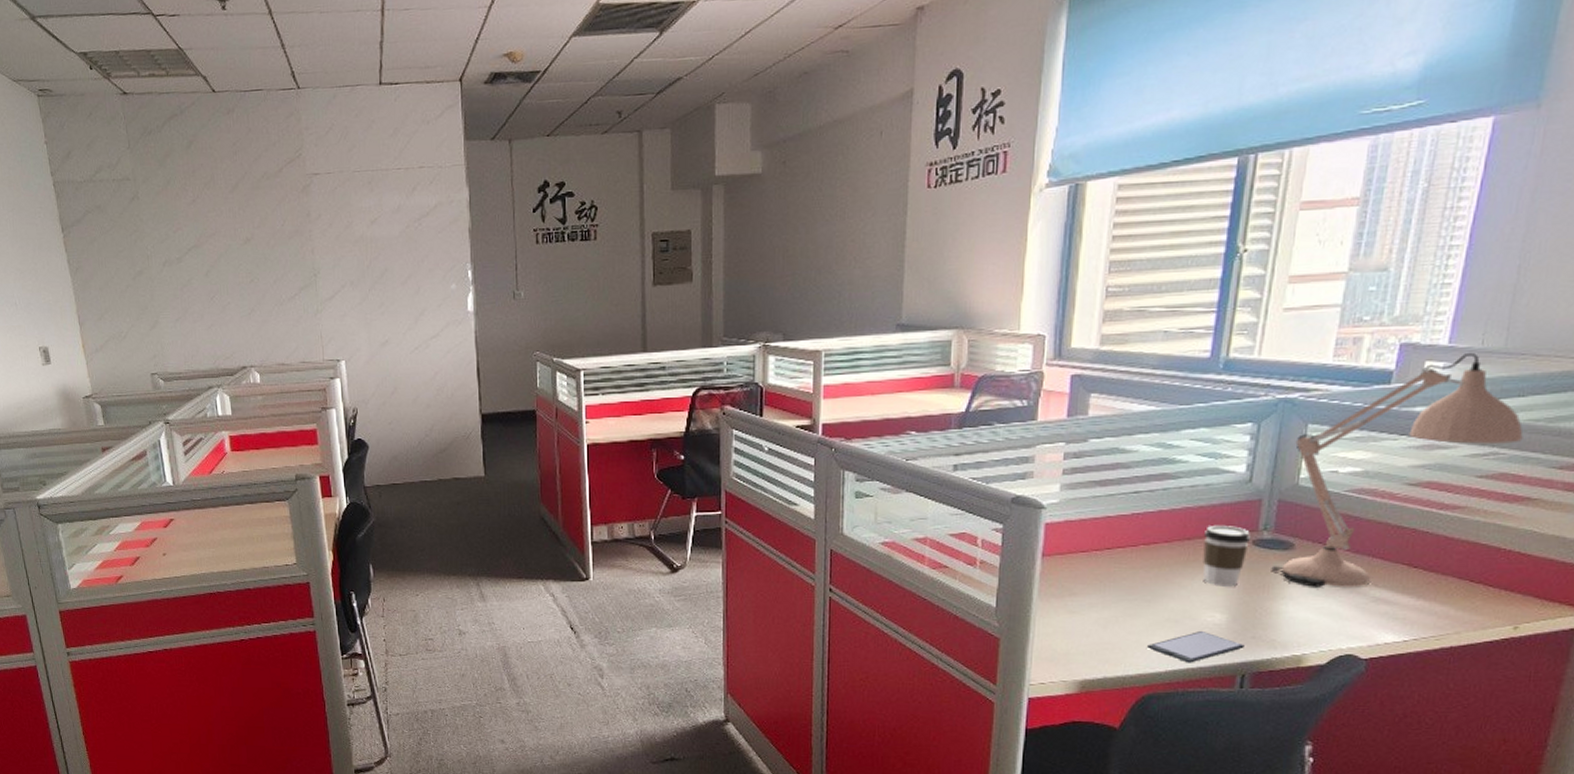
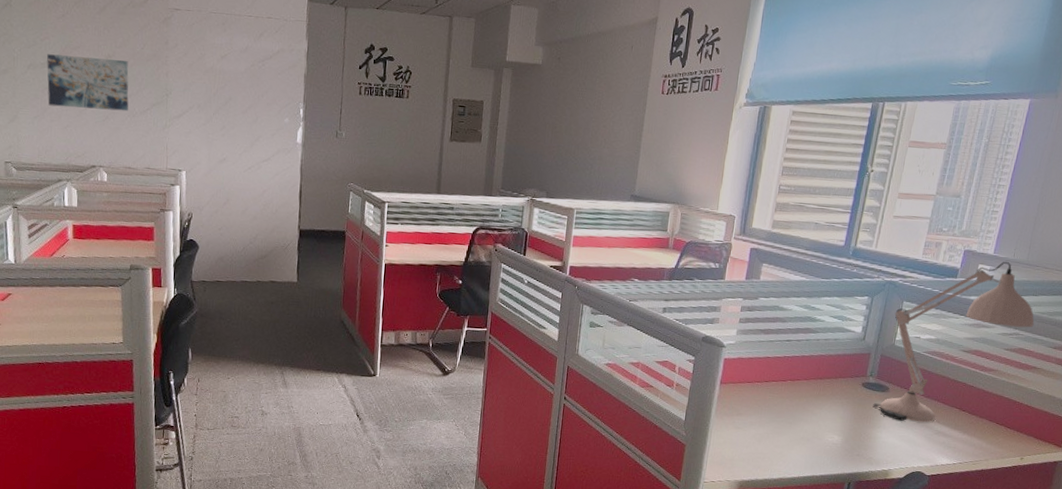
wall art: none [182,242,274,305] -> present [47,54,129,112]
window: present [1147,630,1245,663] -> none [787,447,852,472]
coffee cup: present [1203,524,1252,587] -> none [828,369,862,416]

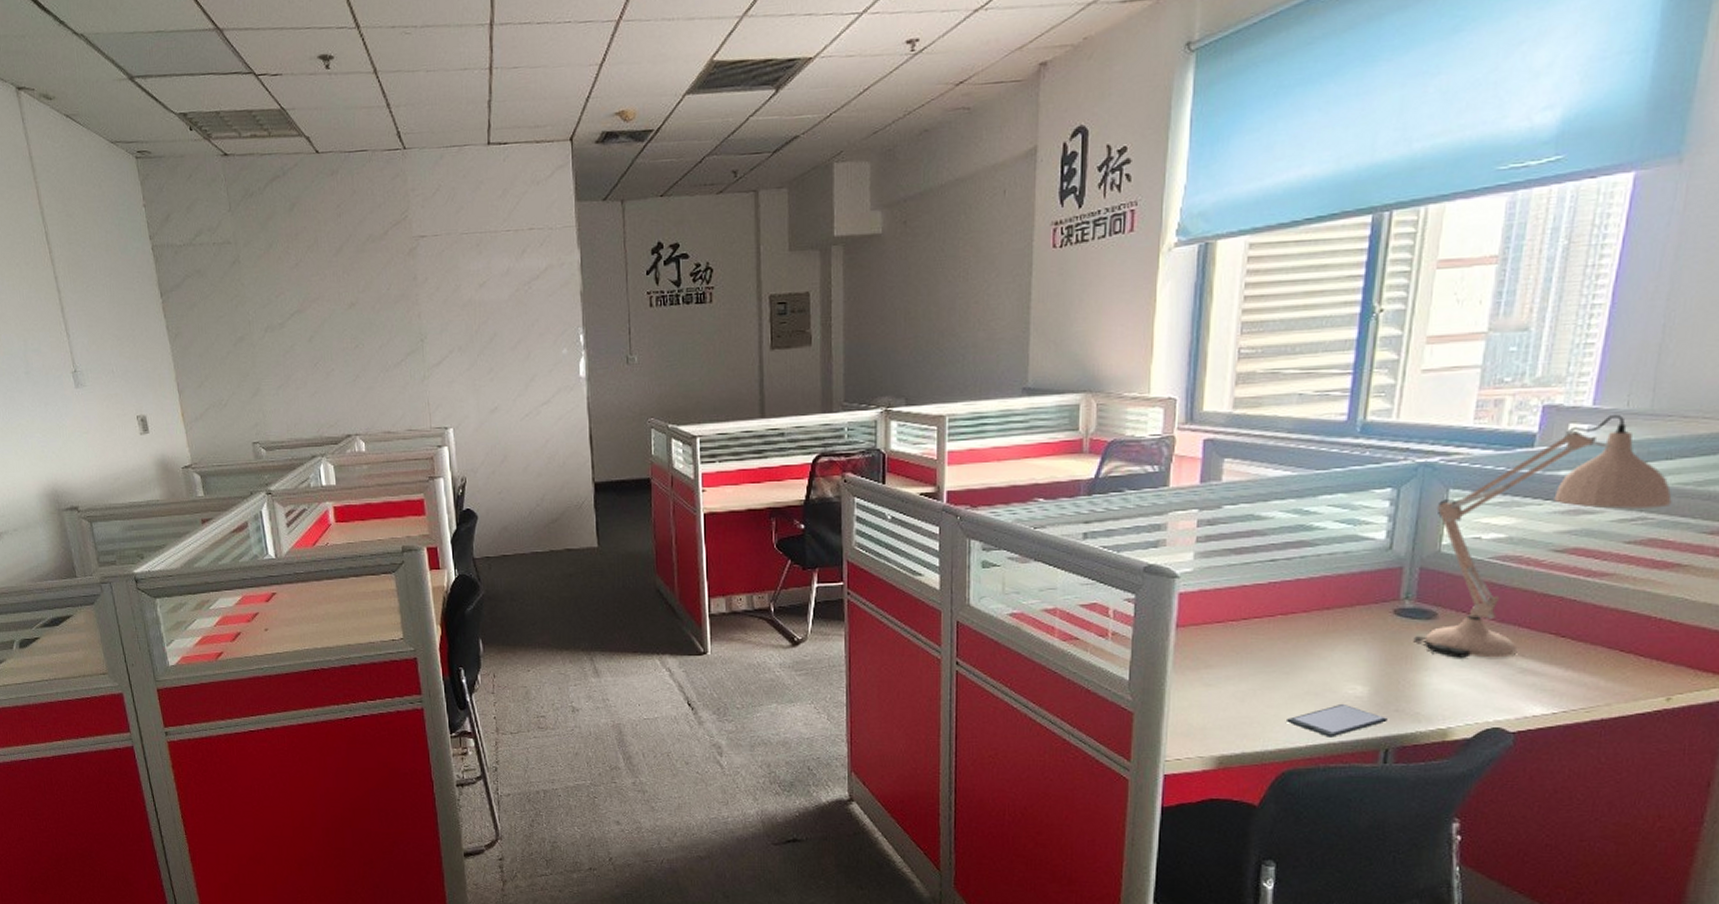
wall art: present [47,54,129,112] -> none [284,307,380,372]
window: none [787,447,852,472] -> present [1287,703,1388,738]

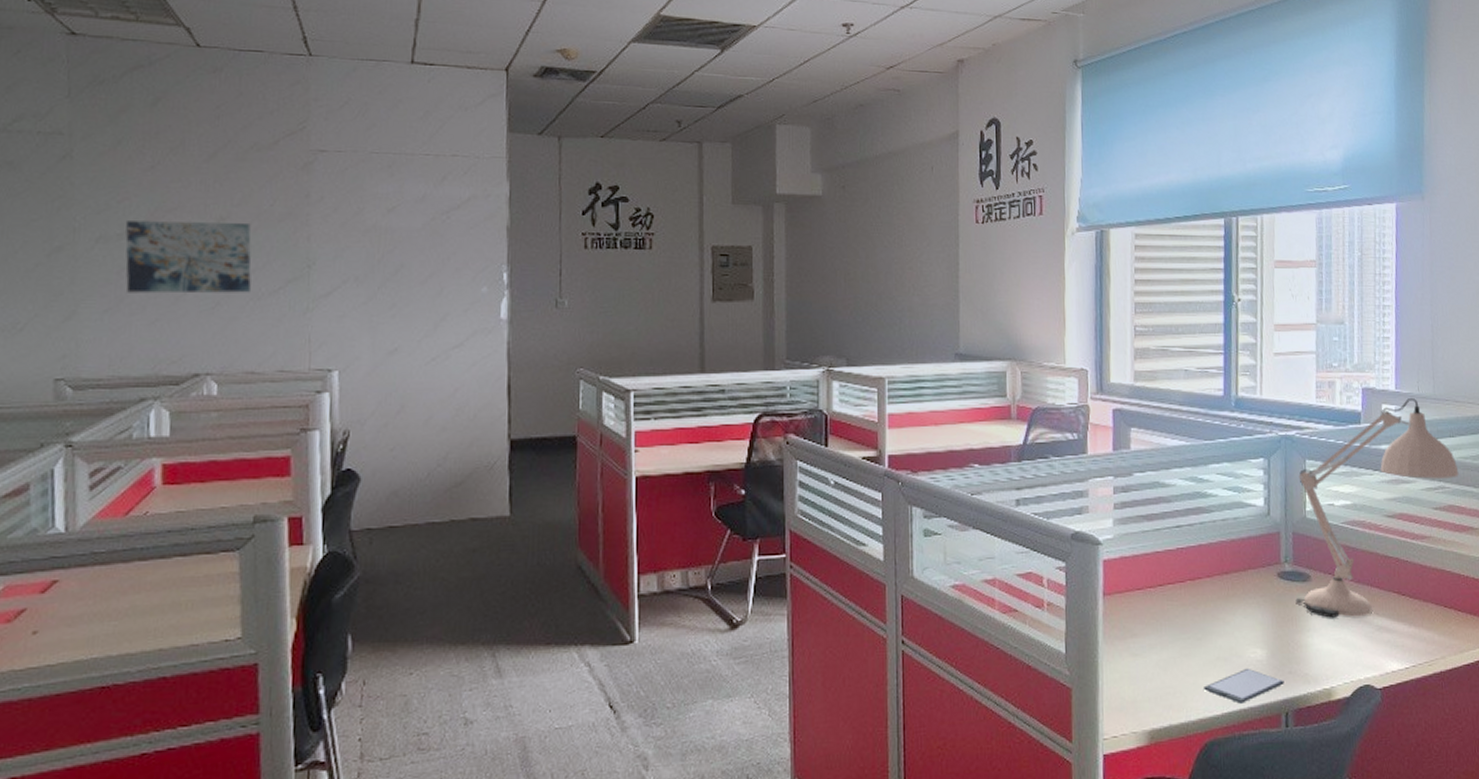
wall art: none [284,307,380,372] -> present [125,221,252,294]

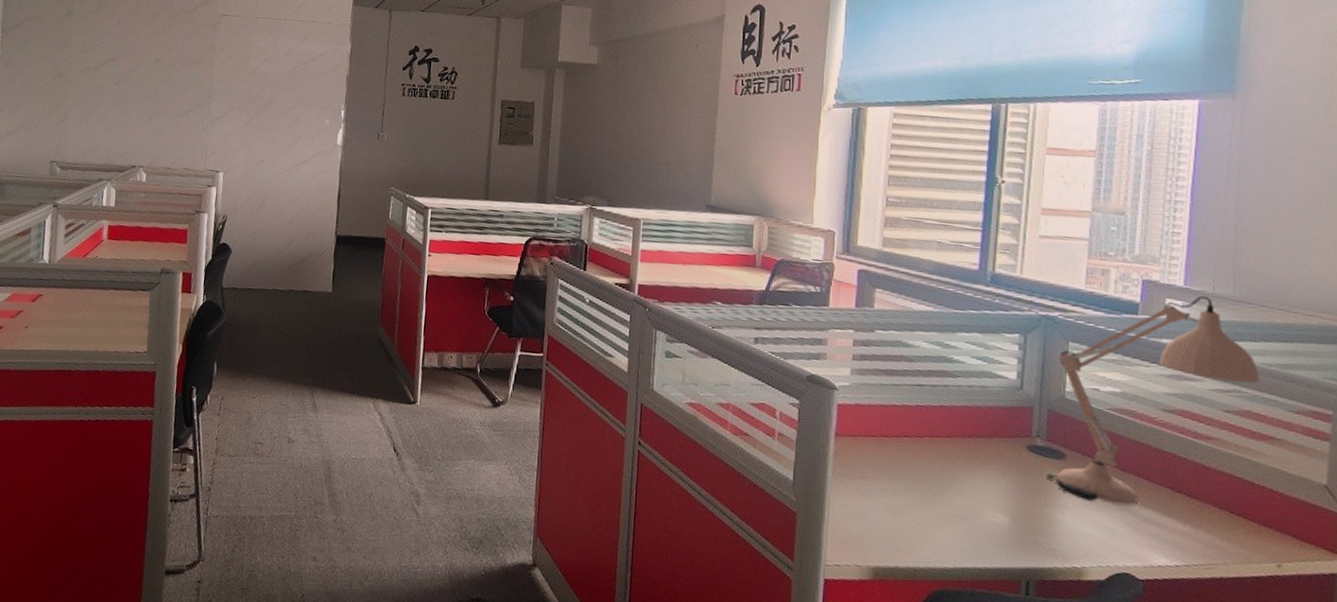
wall art: present [125,221,252,294] -> none [97,58,175,113]
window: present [1204,668,1284,704] -> none [936,530,1027,563]

